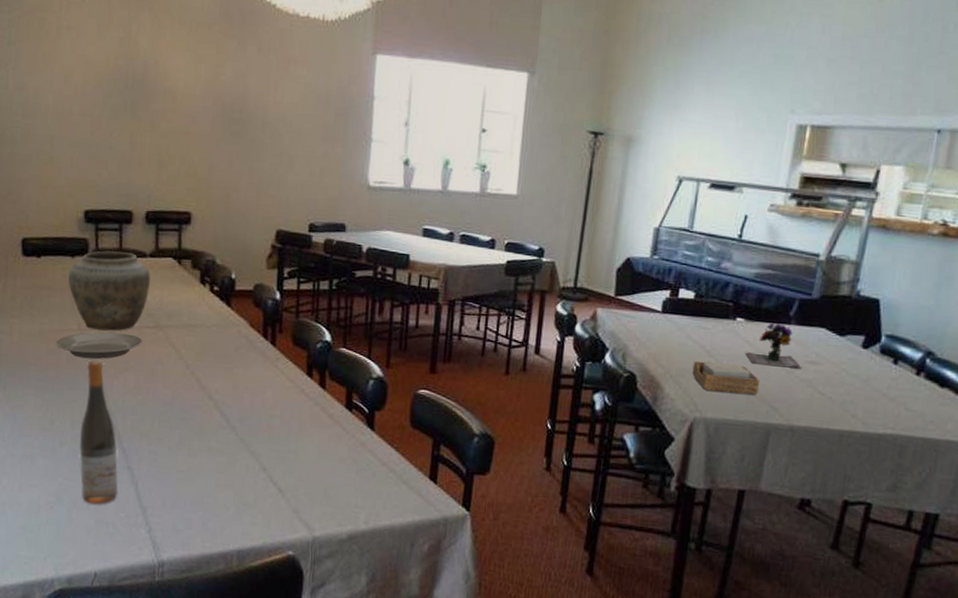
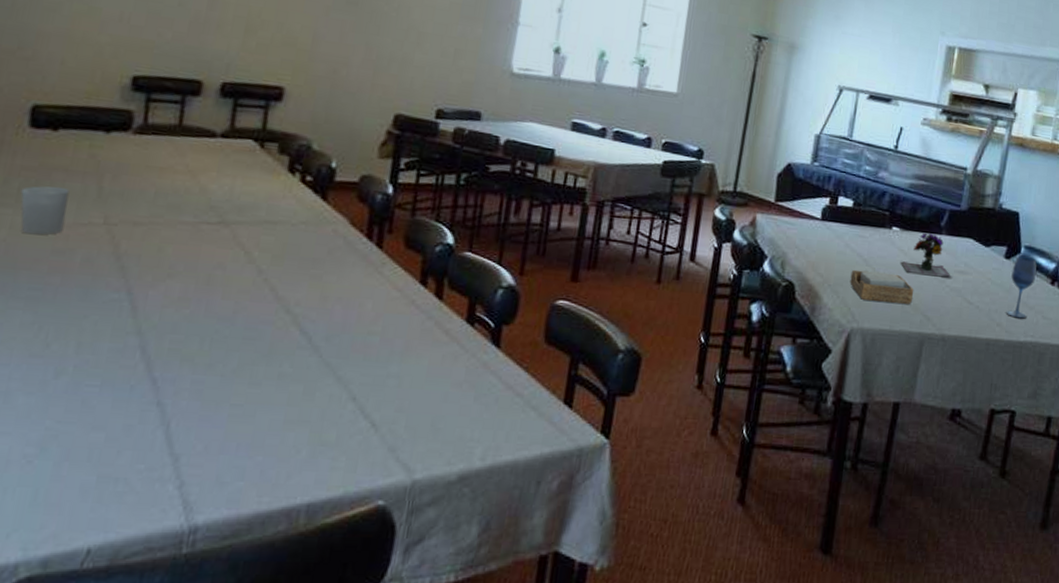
candle holder: none [23,301,54,339] -> present [20,185,70,235]
plate: present [56,332,143,360] -> none [66,227,200,263]
vase: present [68,251,151,331] -> none [96,126,220,227]
wine bottle: present [79,359,118,505] -> none [80,263,145,455]
wineglass: none [863,344,900,411] -> present [1007,255,1037,319]

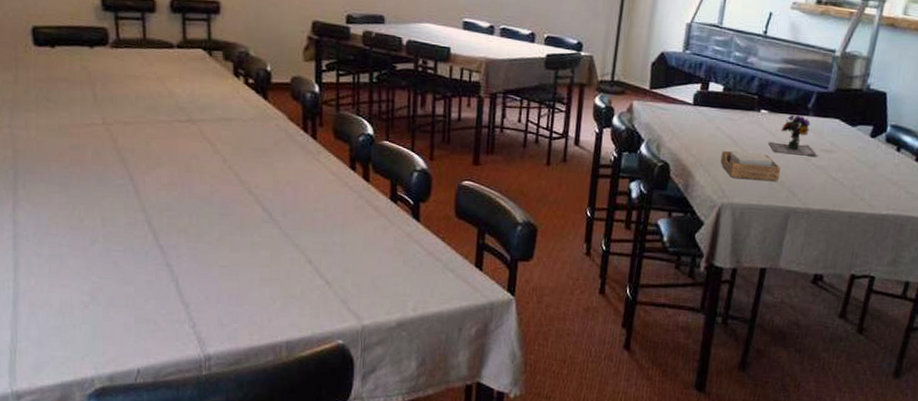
candle holder: present [20,185,70,235] -> none [38,94,75,134]
wineglass: present [1007,255,1037,319] -> none [870,134,902,194]

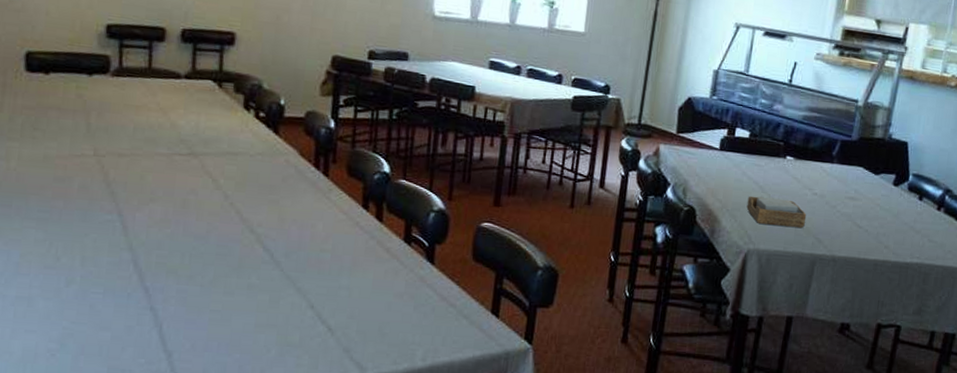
flower arrangement: present [768,113,818,157] -> none [793,161,843,204]

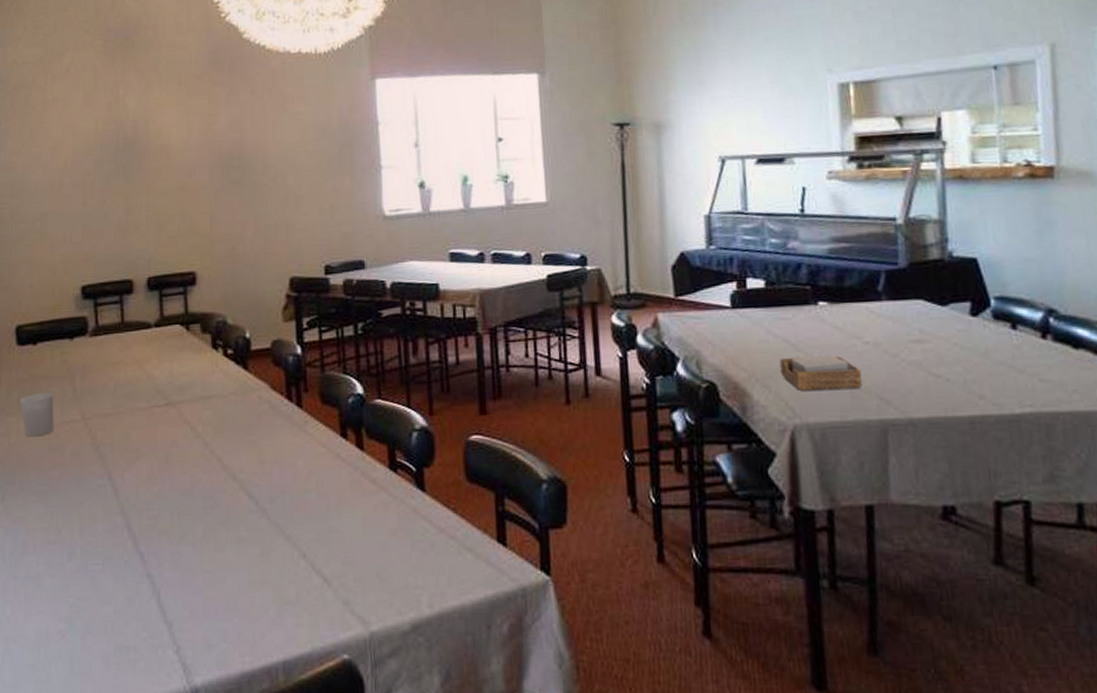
candle holder: none [24,122,64,165] -> present [20,392,54,437]

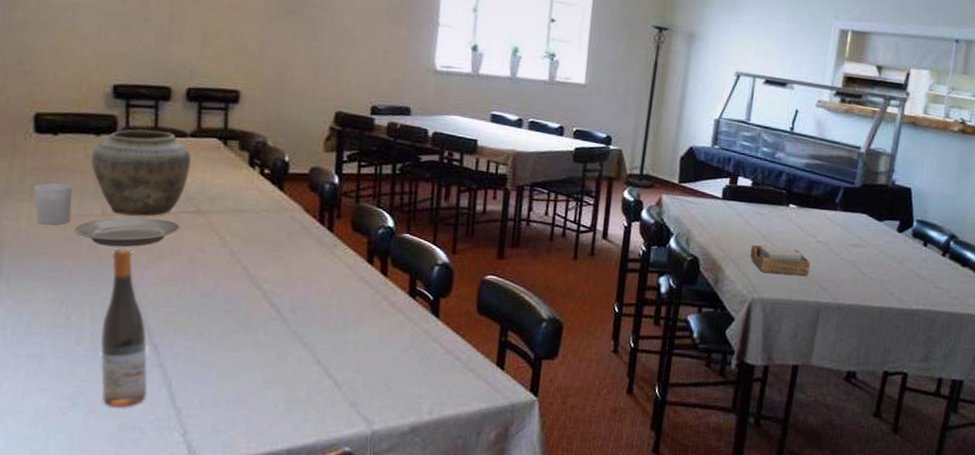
plate: none [58,416,155,452] -> present [74,217,181,248]
vase: none [68,325,157,417] -> present [91,129,191,216]
wine bottle: none [90,451,138,626] -> present [100,247,148,408]

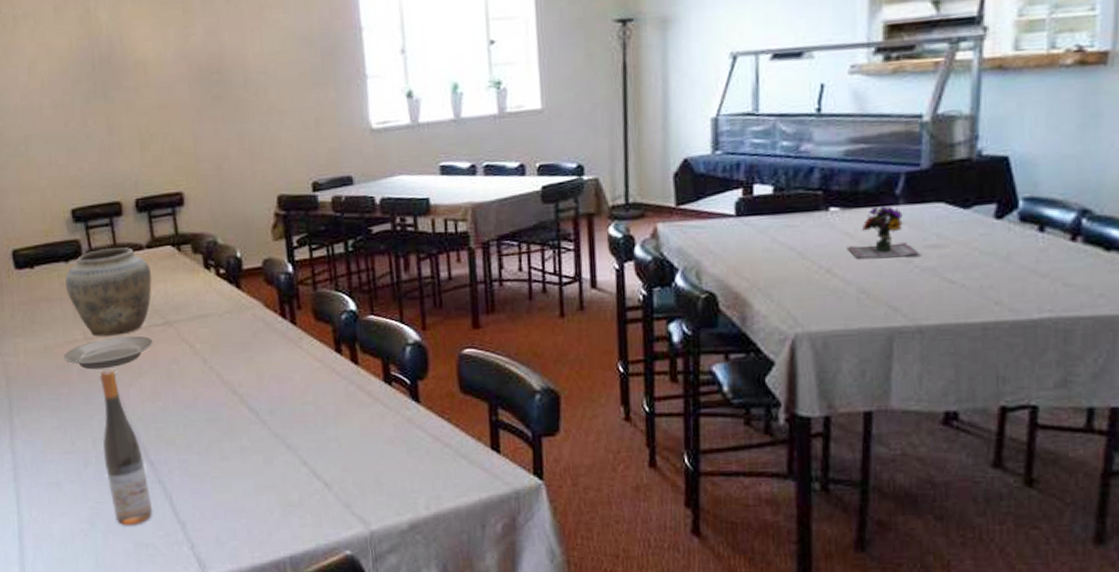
candle holder: present [33,183,72,225] -> none [23,314,59,356]
napkin holder: present [750,244,811,277] -> none [784,263,871,299]
flower arrangement: none [797,208,847,251] -> present [846,204,921,259]

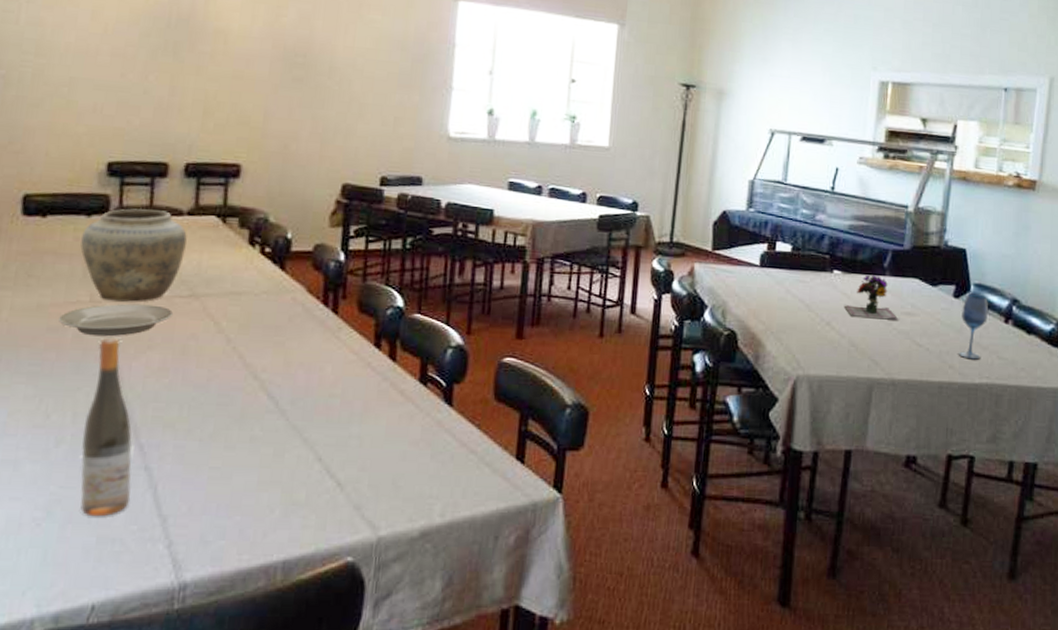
wineglass: none [1008,210,1046,292] -> present [959,293,988,360]

